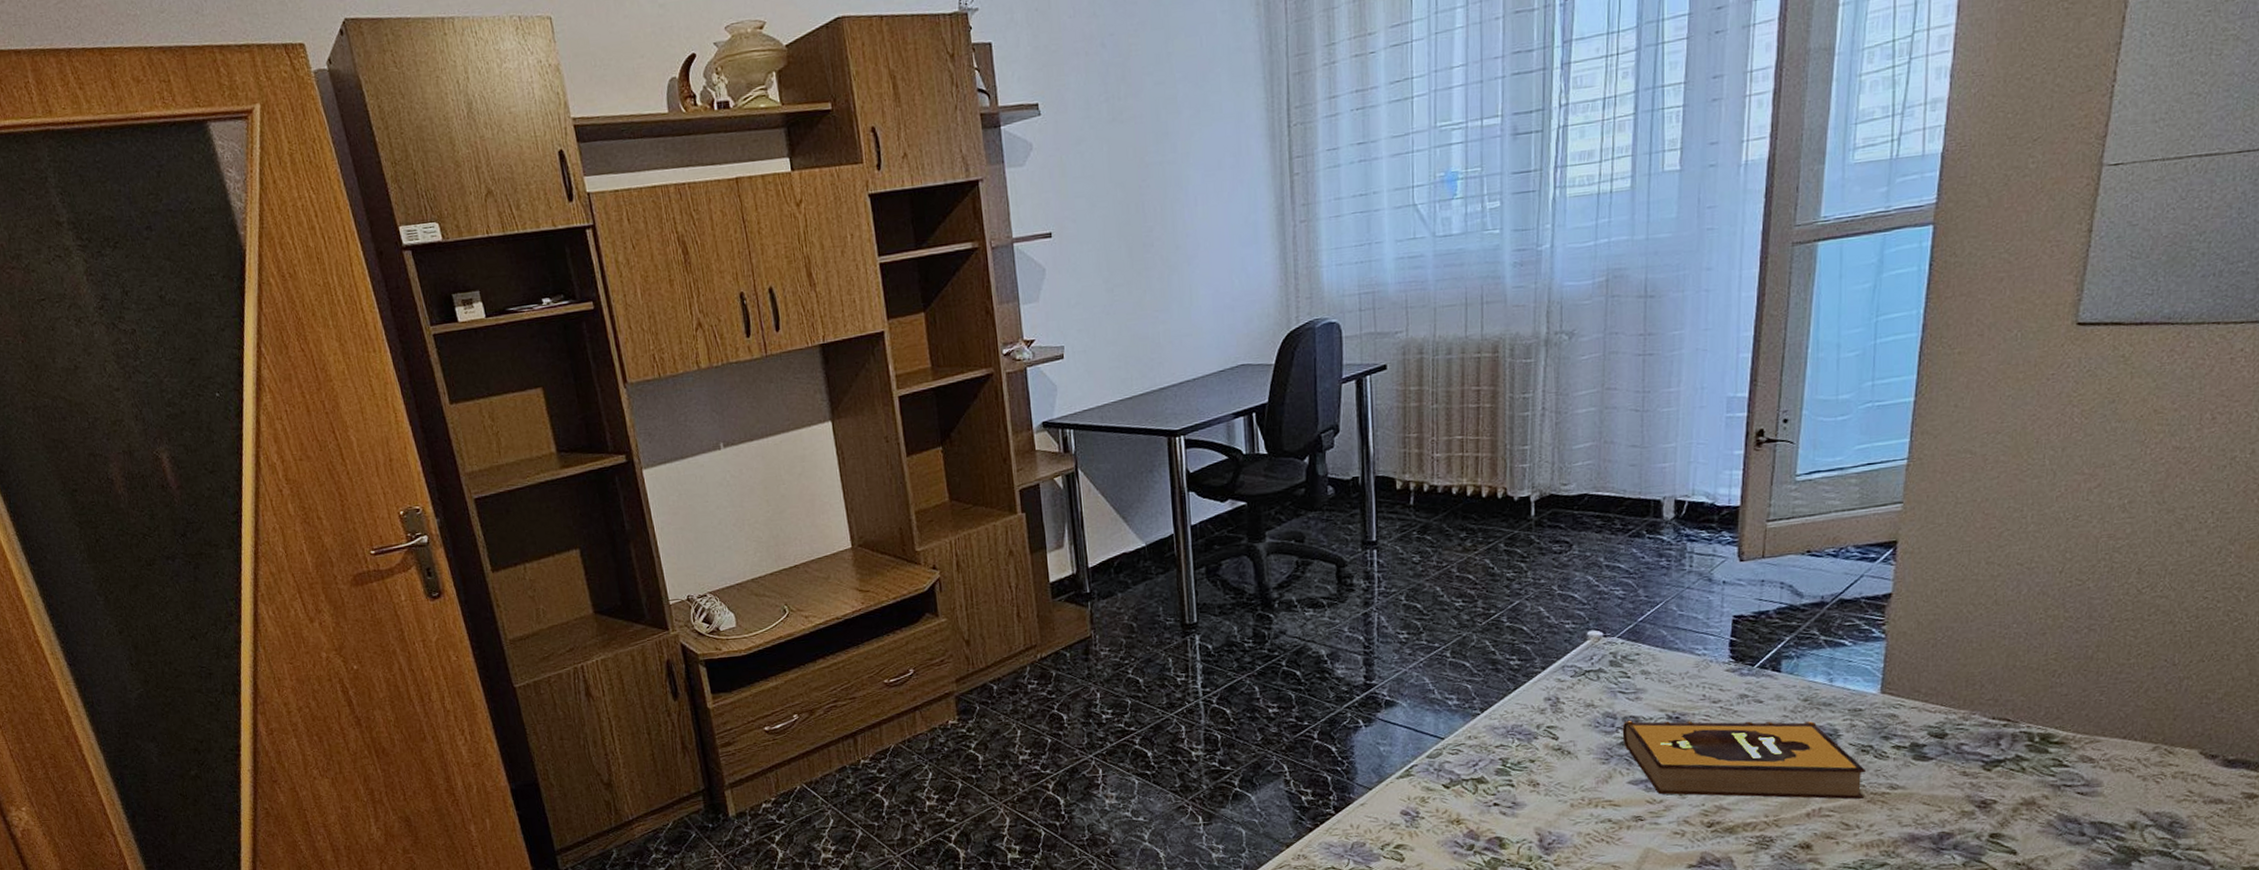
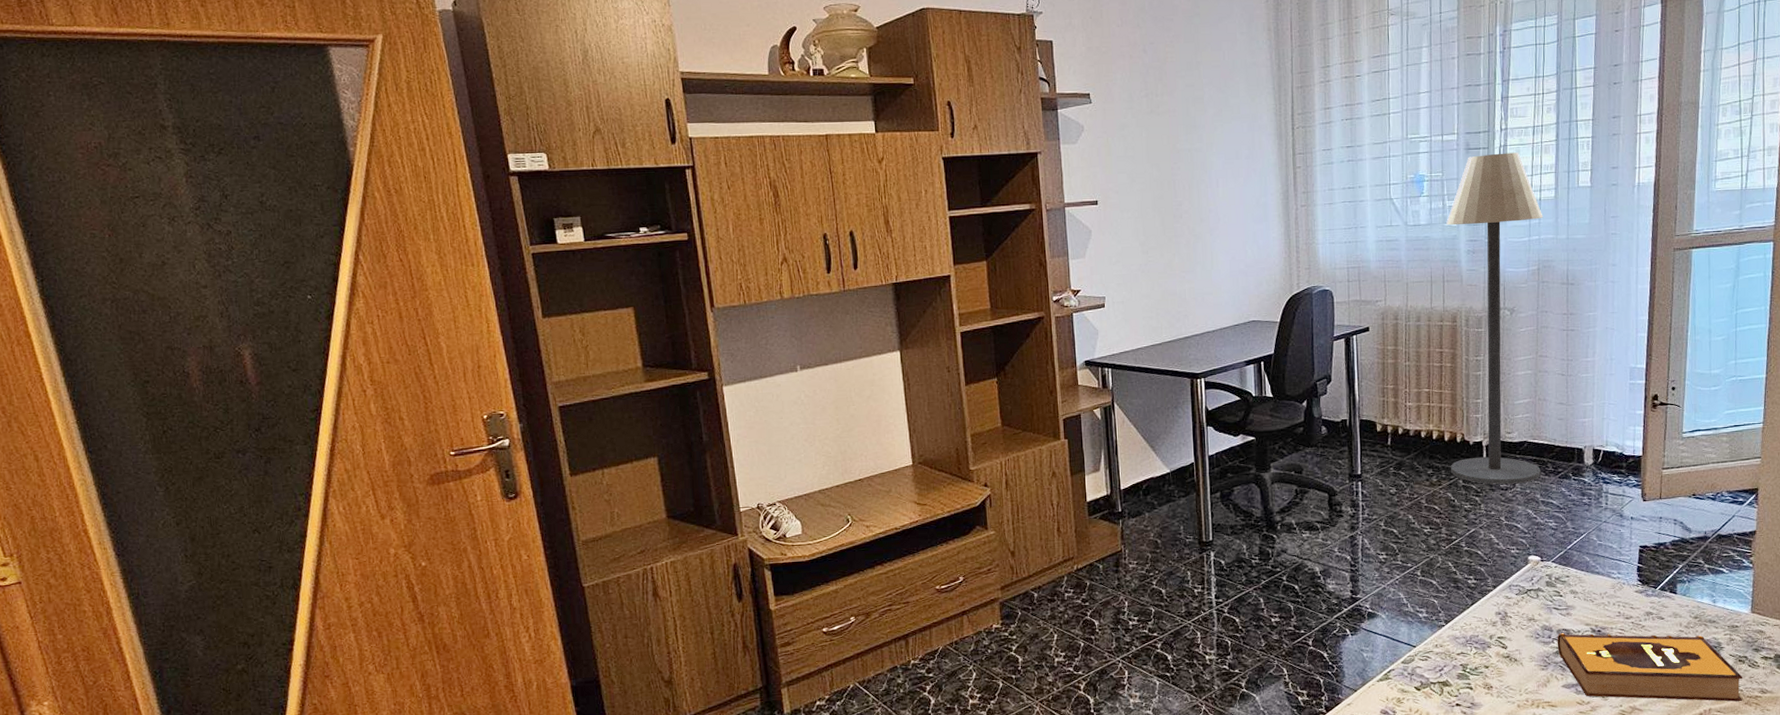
floor lamp: none [1486,133,1615,548] -> present [1446,152,1543,485]

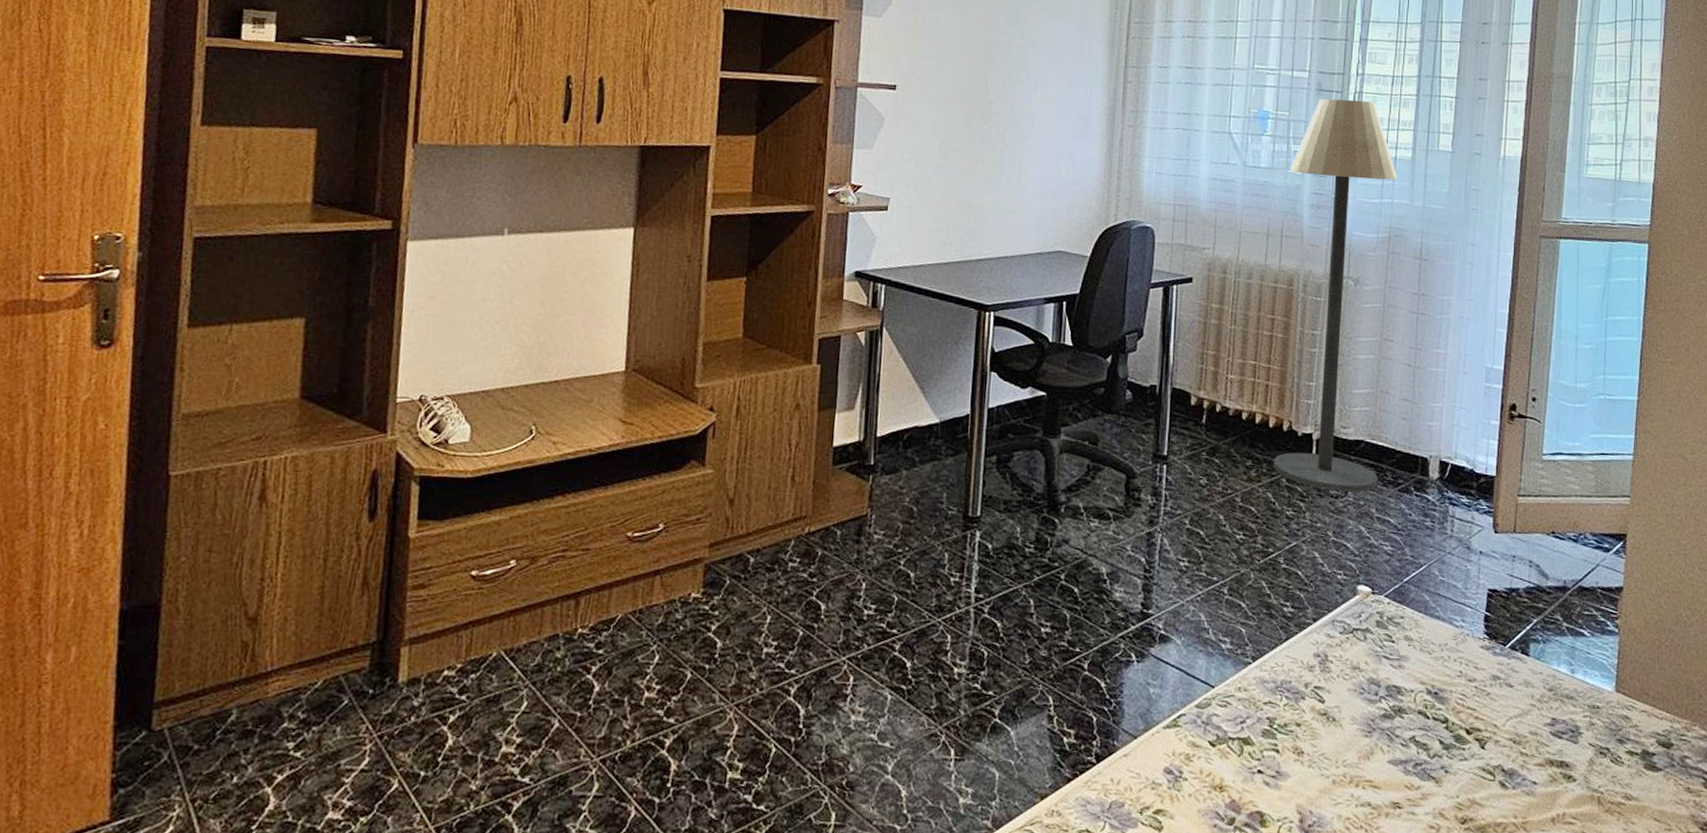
hardback book: present [1557,633,1743,702] -> none [1385,691,1604,808]

